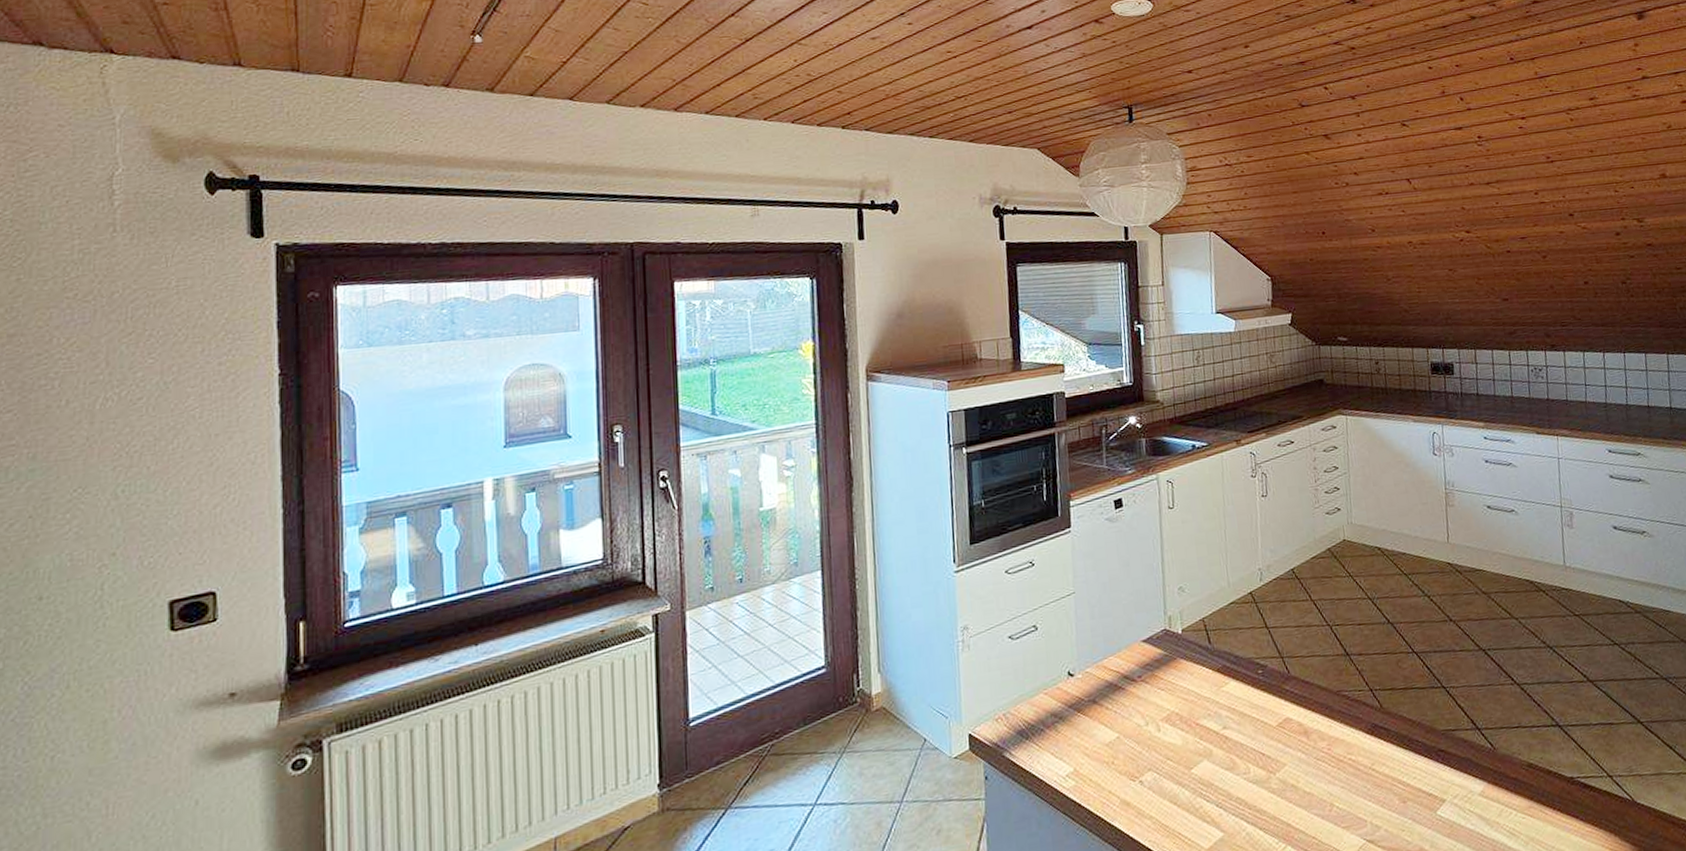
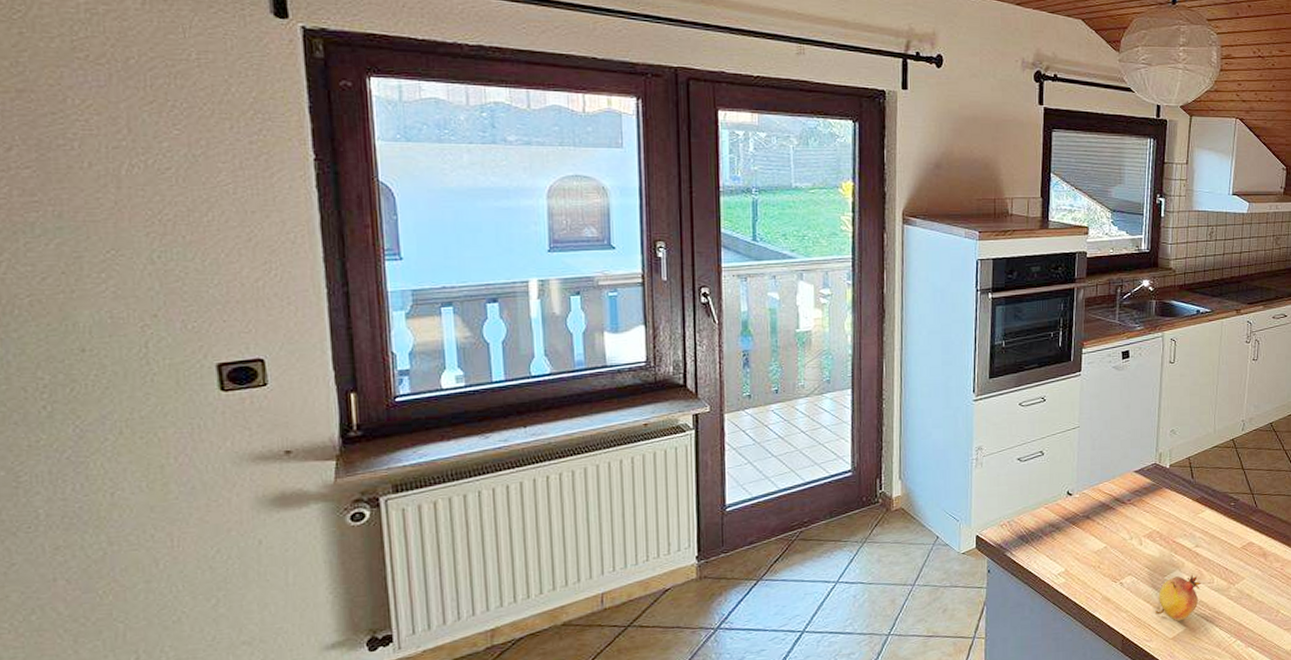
fruit: none [1185,764,1235,826] -> present [1155,574,1201,621]

